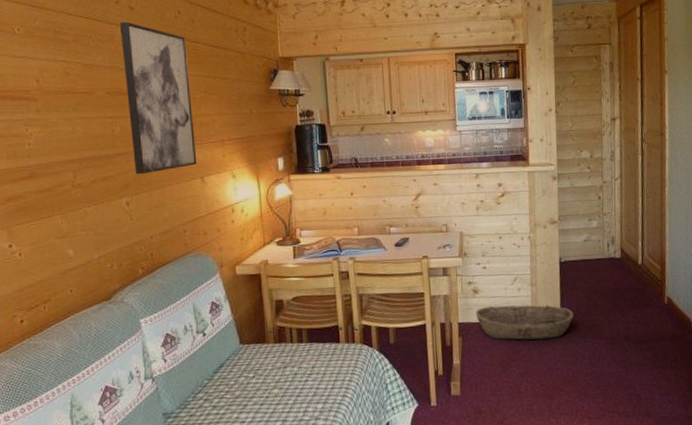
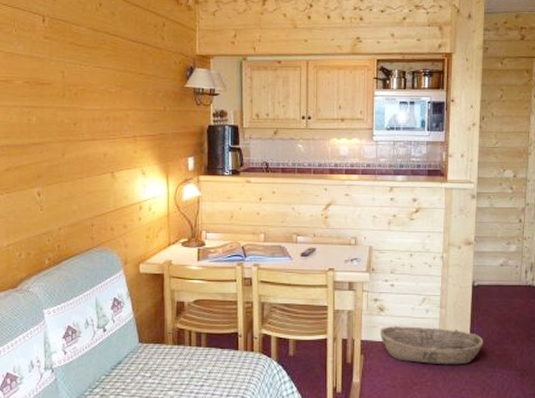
wall art: present [120,22,197,174] -> none [42,12,109,165]

